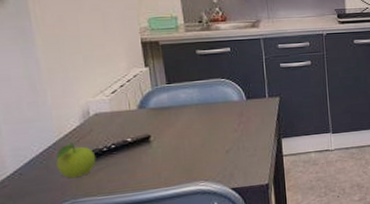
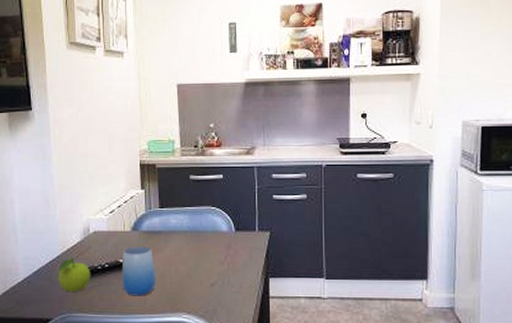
cup: none [130,122,170,173] -> present [121,246,157,296]

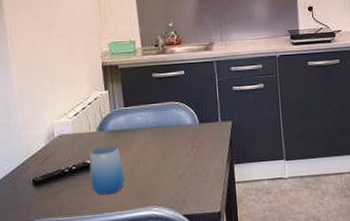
fruit: present [58,257,91,293] -> none [23,162,59,198]

